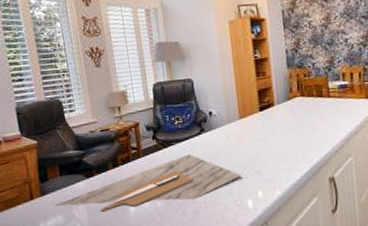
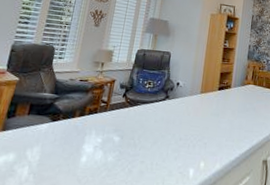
cutting board: present [54,154,242,212] -> none [10,116,191,160]

